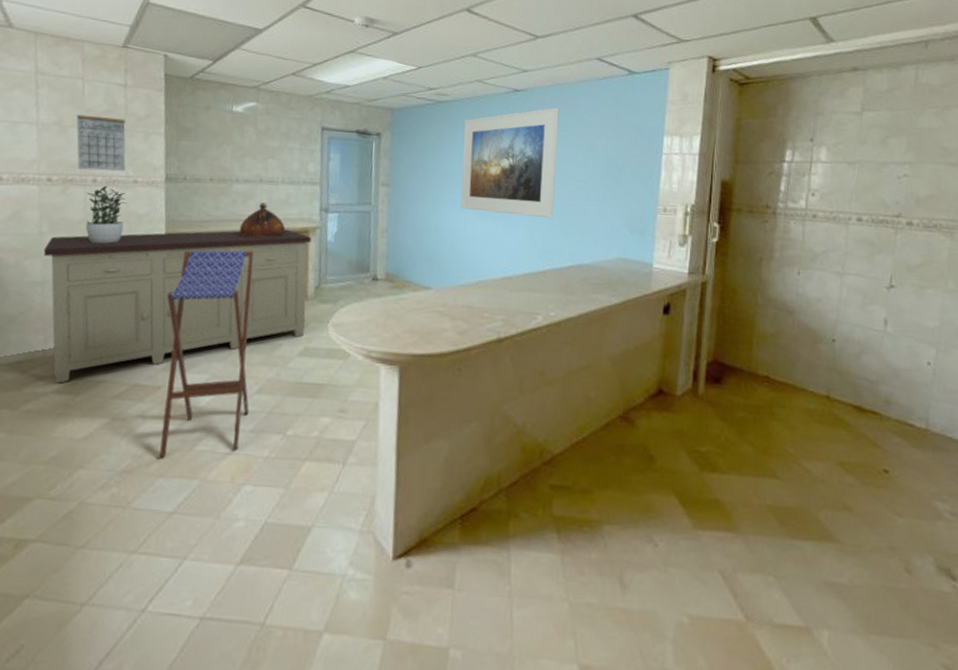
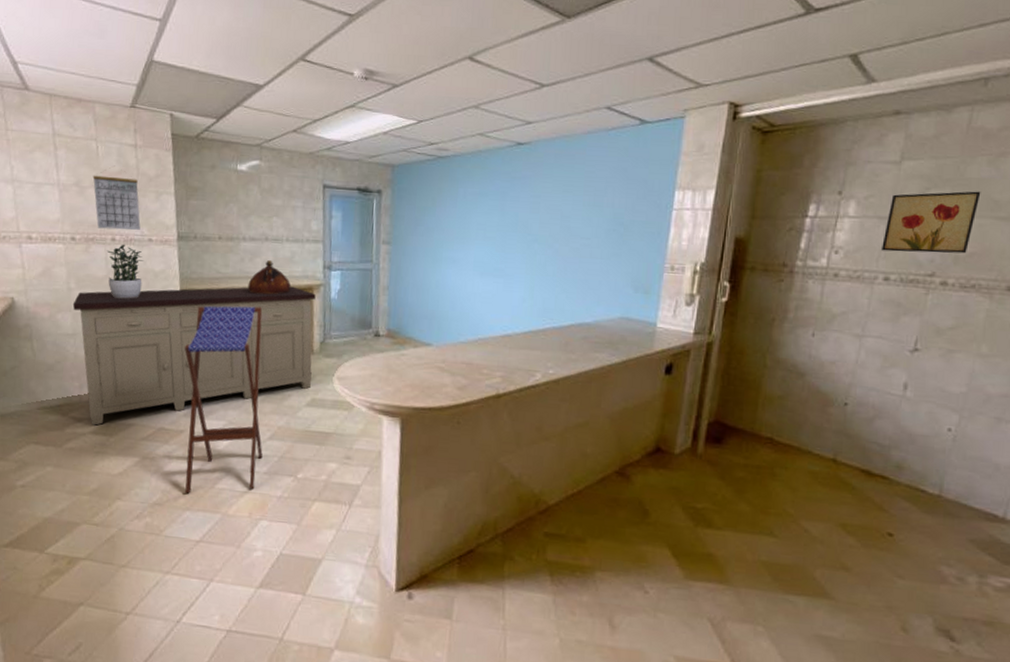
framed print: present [460,107,559,219] -> none [460,161,564,277]
wall art: none [853,139,933,196] -> present [882,191,981,254]

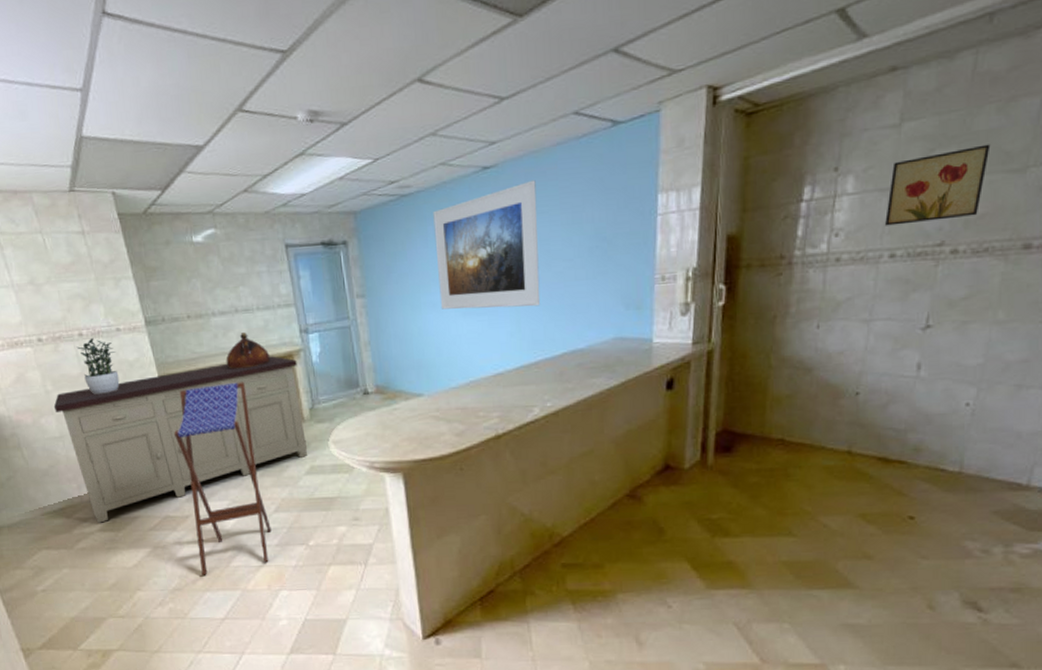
calendar: present [92,167,141,230] -> none [46,260,106,326]
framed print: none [460,161,564,277] -> present [433,180,541,310]

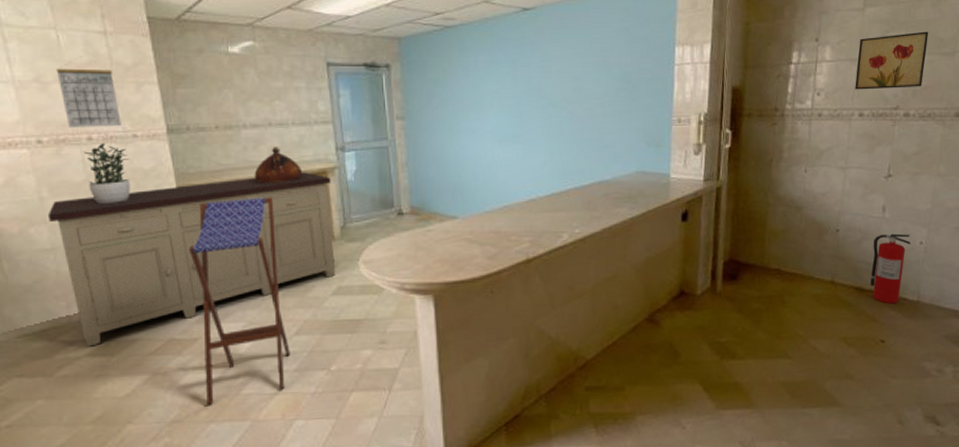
calendar: none [46,260,106,326] -> present [56,59,121,128]
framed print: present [433,180,541,310] -> none [475,24,572,139]
fire extinguisher: none [897,394,954,476] -> present [870,233,911,304]

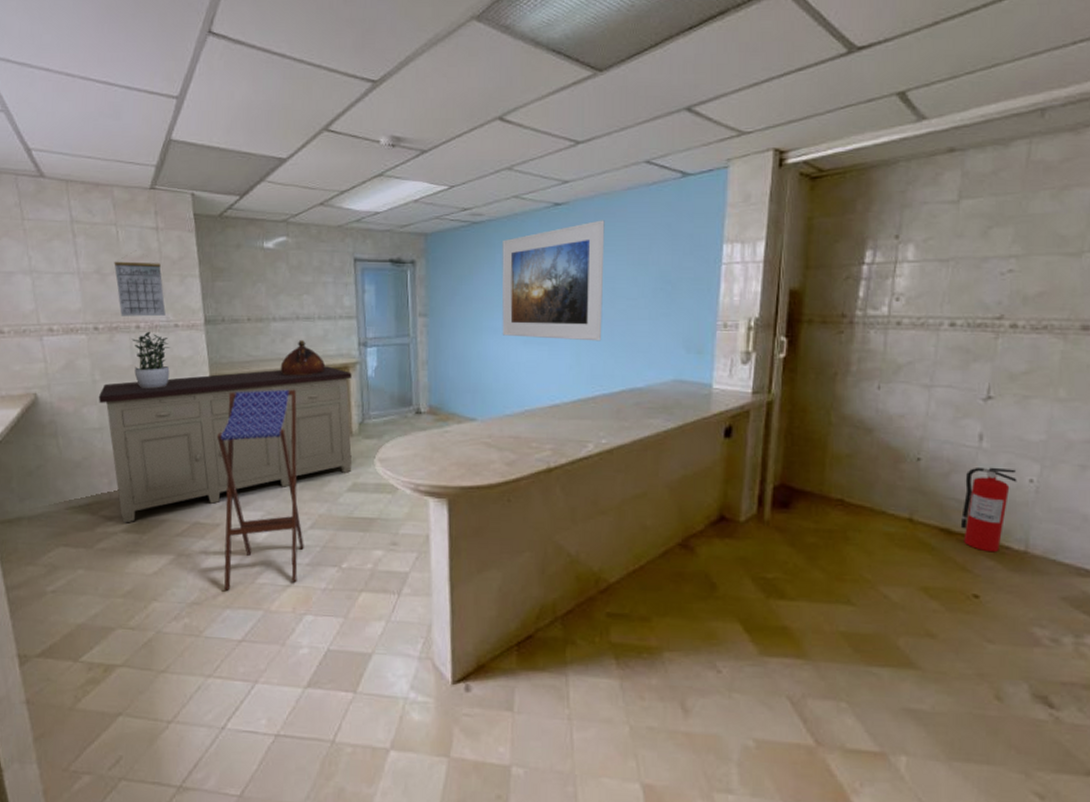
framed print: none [475,24,572,139] -> present [502,220,605,341]
wall art: present [855,31,929,90] -> none [945,227,1046,295]

